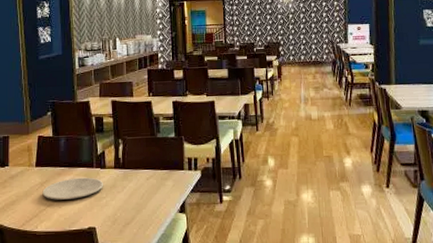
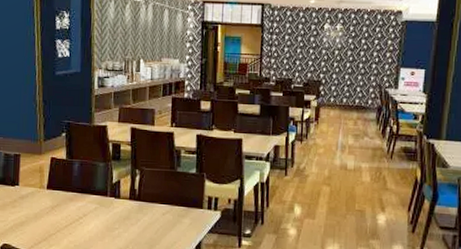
plate: present [42,177,104,200] -> none [52,205,117,227]

